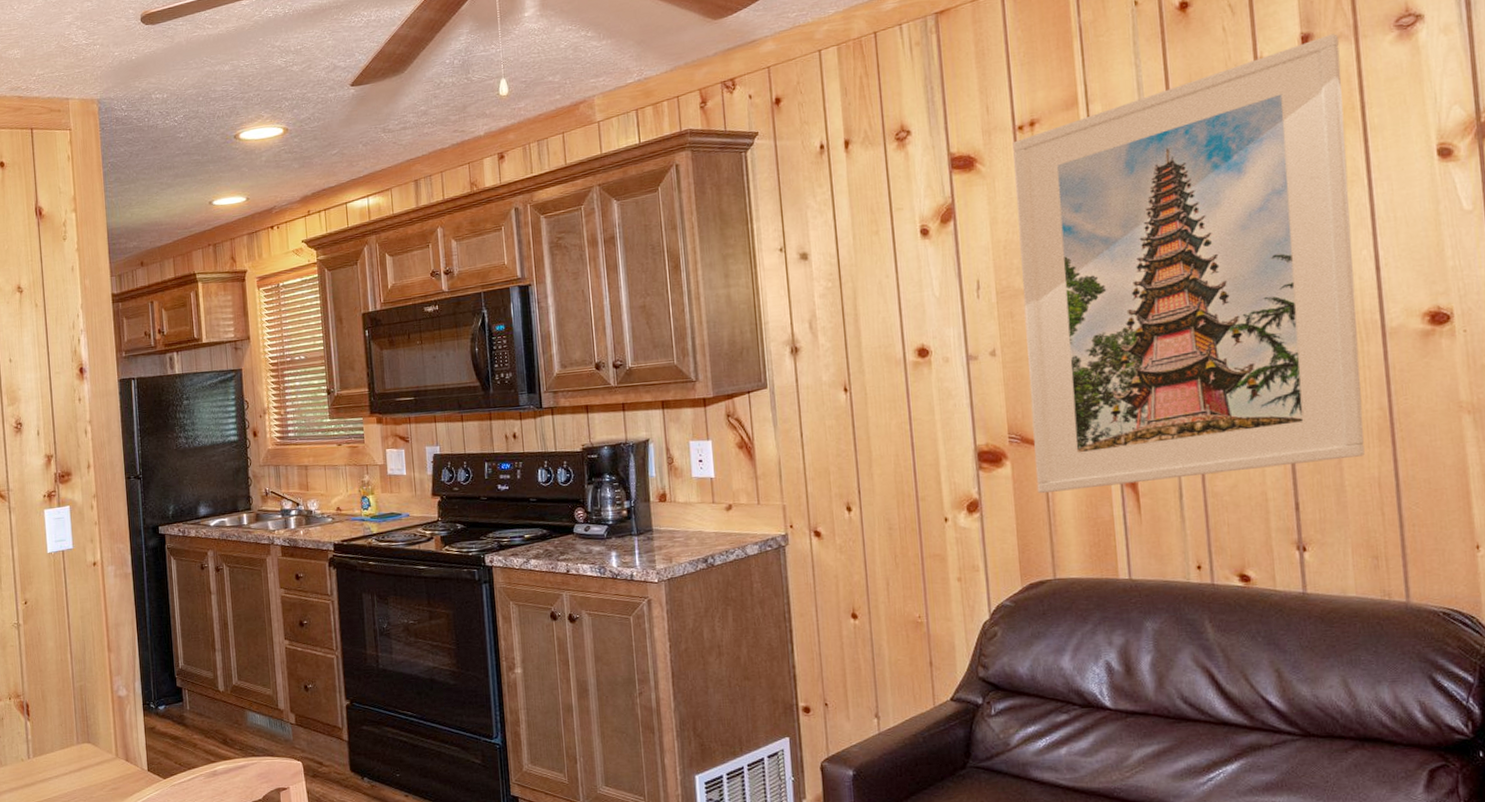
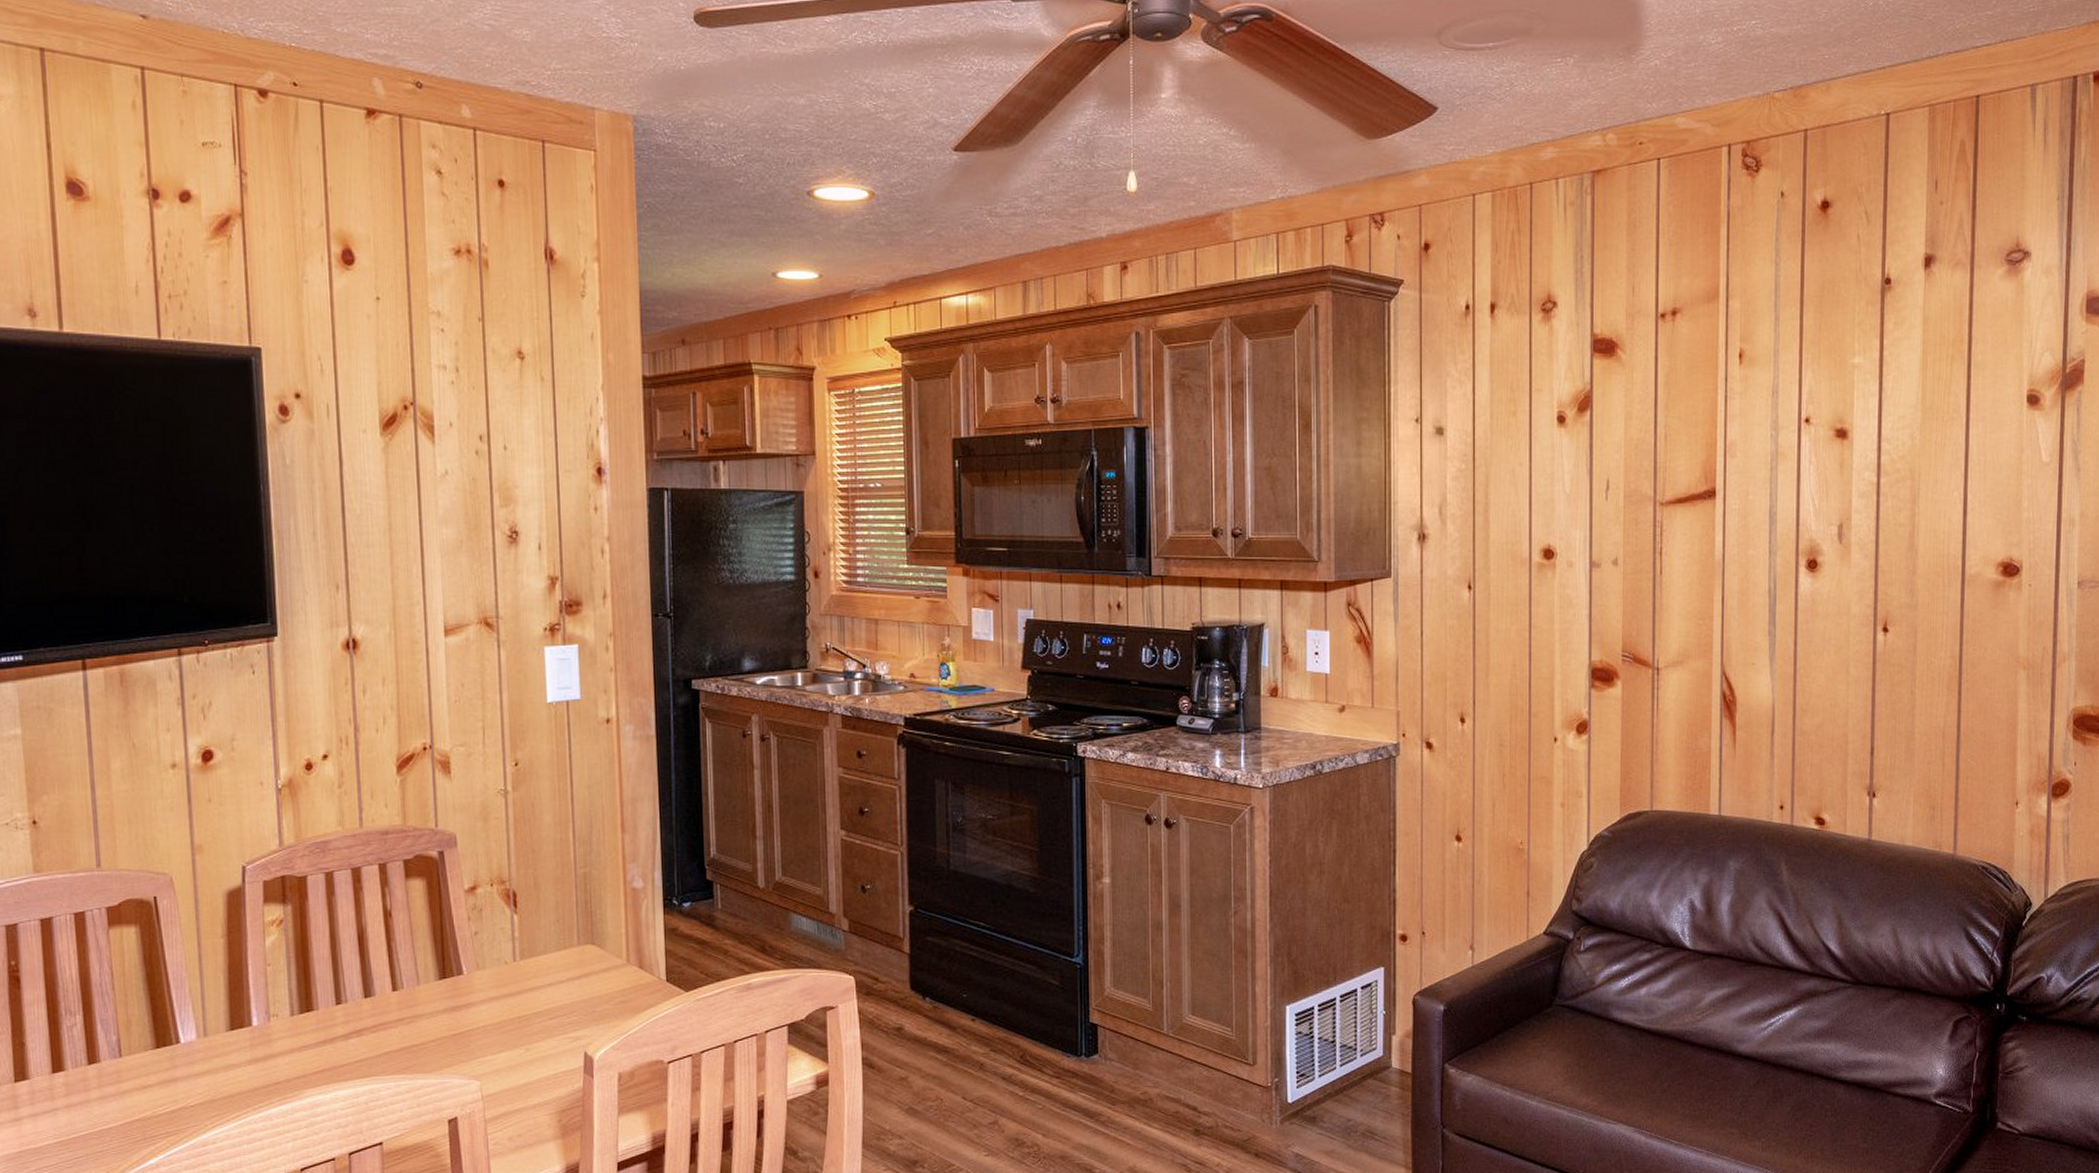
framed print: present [1013,34,1365,494] -> none [1643,259,1957,719]

